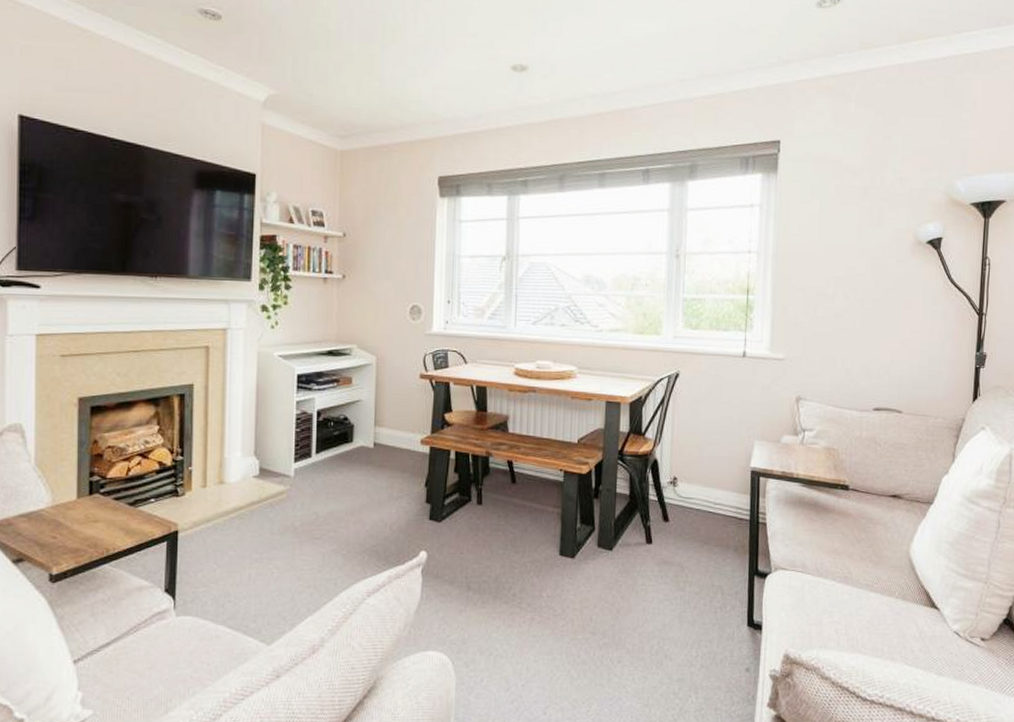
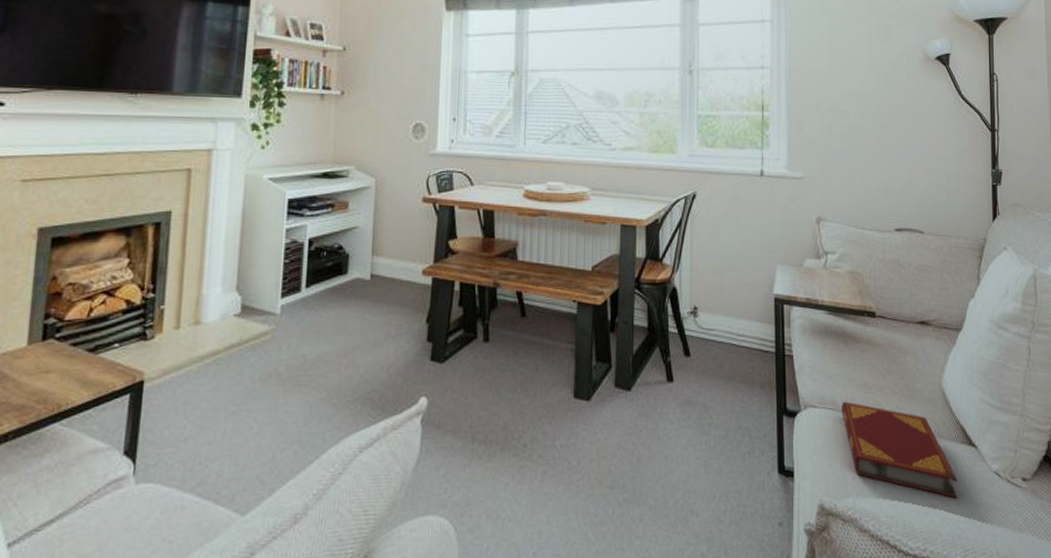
hardback book: none [810,565,918,653] -> present [842,401,958,498]

